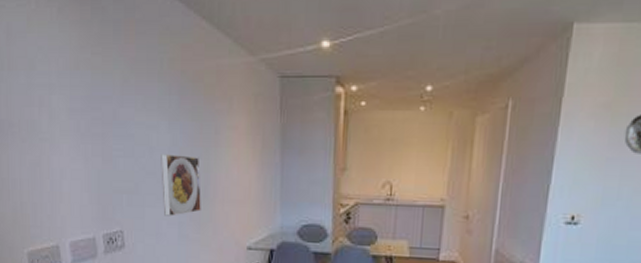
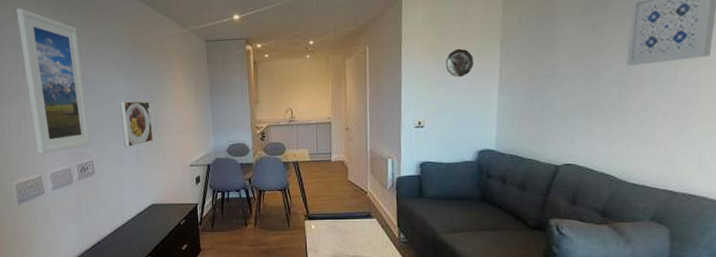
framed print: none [32,14,122,217] -> present [16,8,91,155]

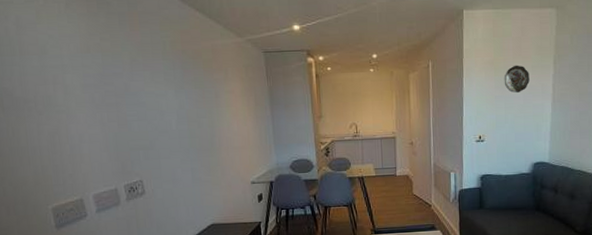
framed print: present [16,8,91,155] -> none [40,9,140,175]
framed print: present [120,101,153,147] -> none [171,115,210,165]

